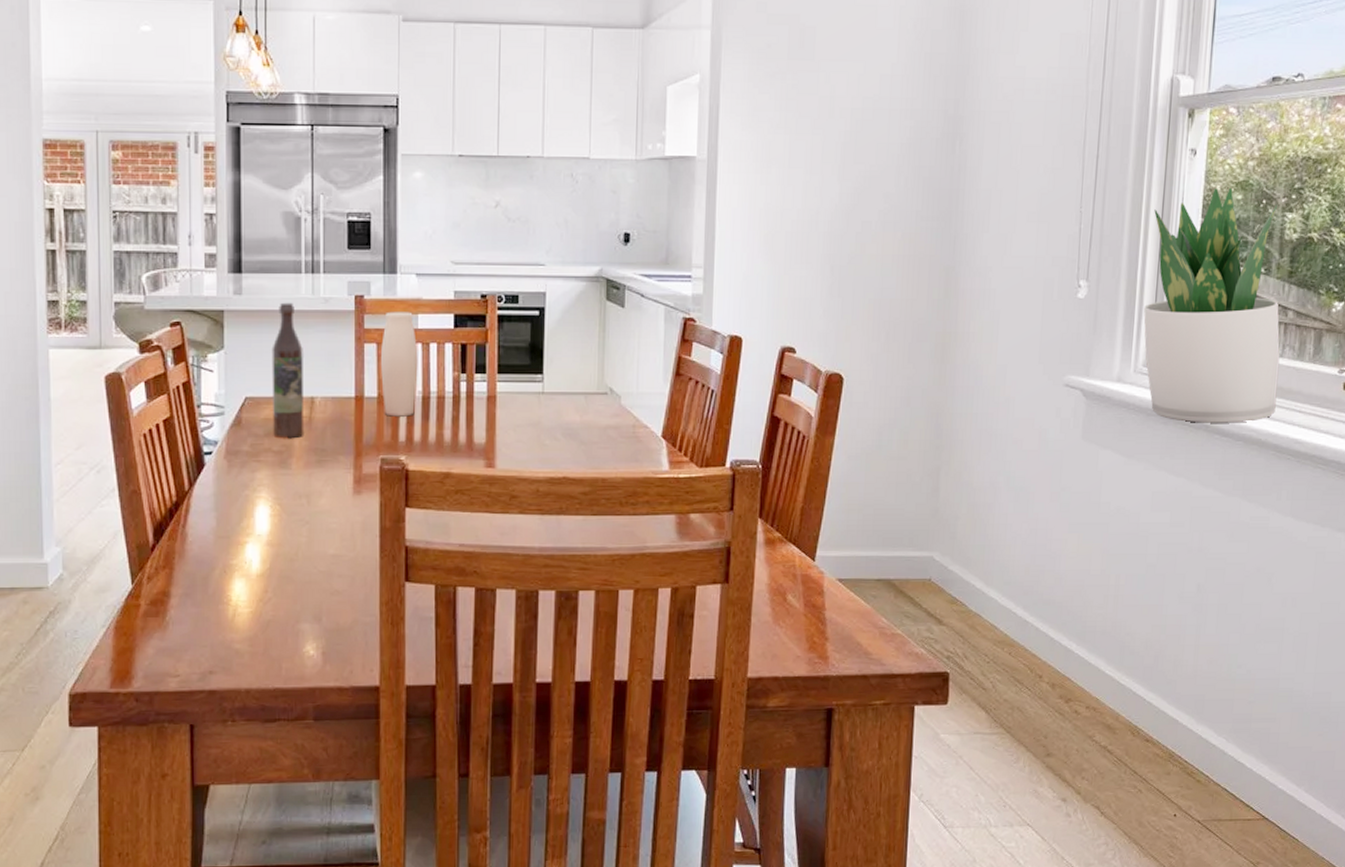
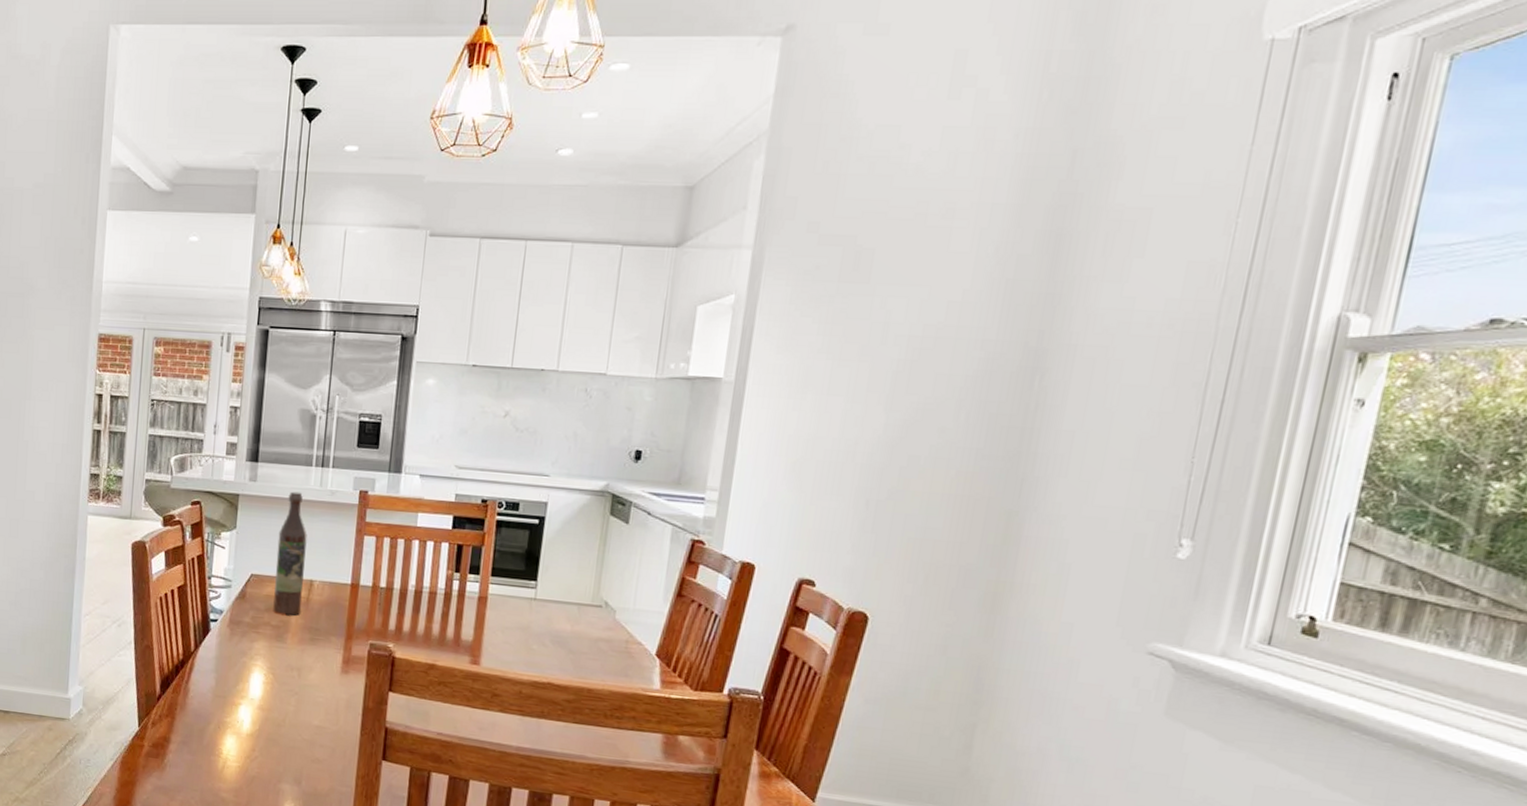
vase: present [380,311,418,417] -> none [377,508,415,608]
planter: present [1144,187,1280,423] -> none [1262,446,1480,722]

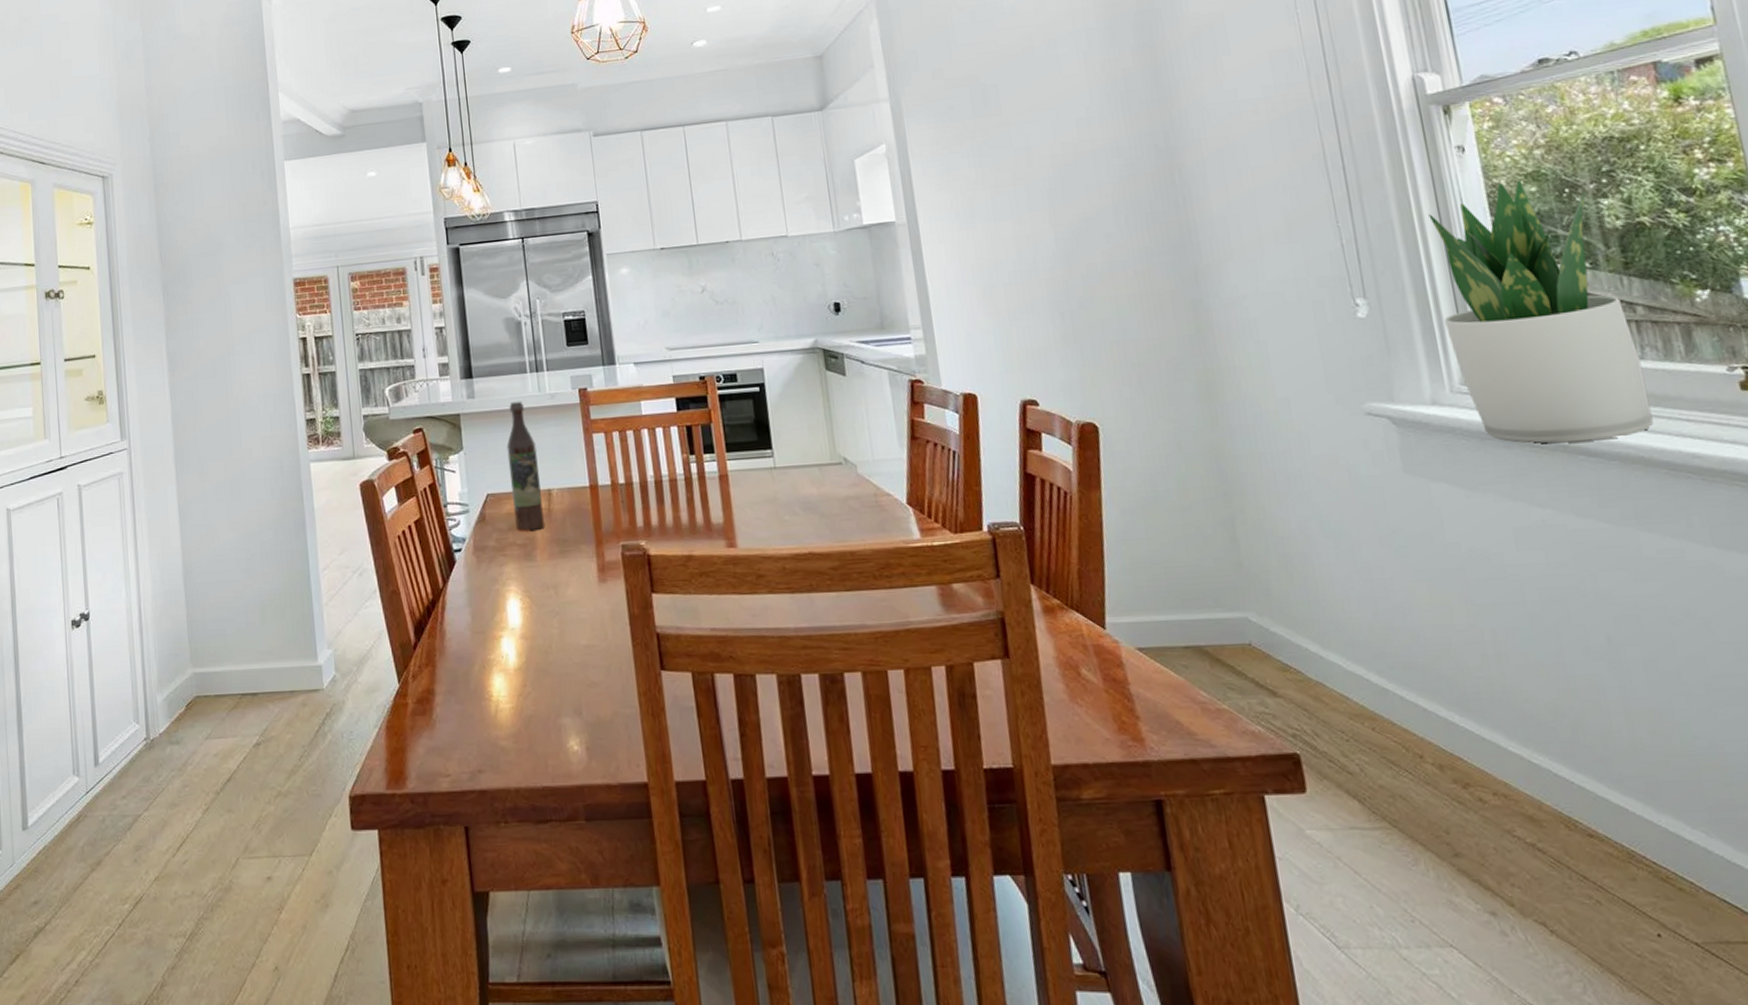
planter: none [1262,446,1480,722] -> present [1428,180,1654,444]

